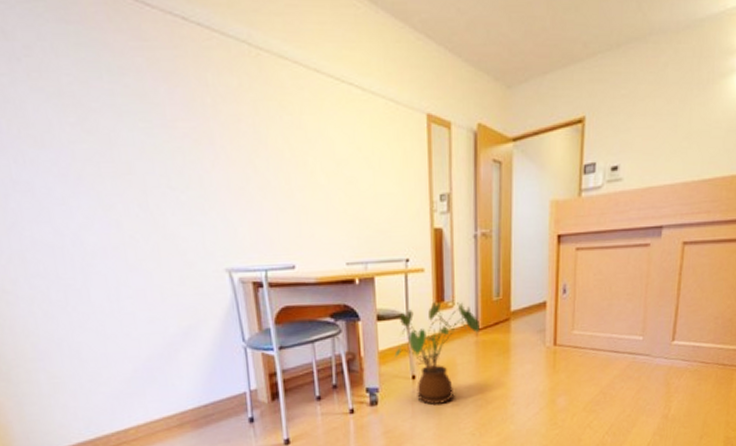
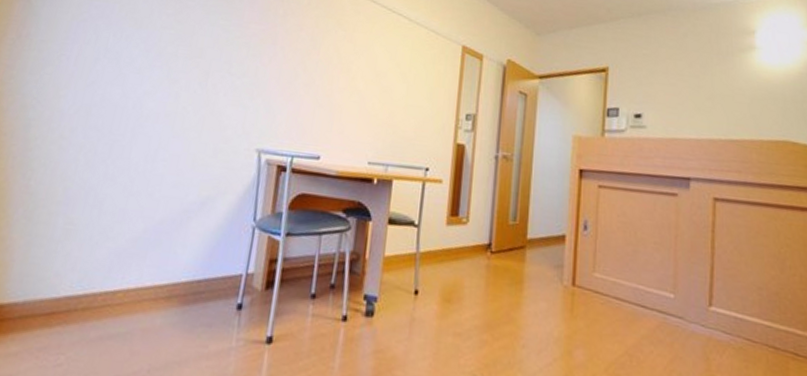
house plant: present [394,302,479,405] -> none [399,215,493,331]

